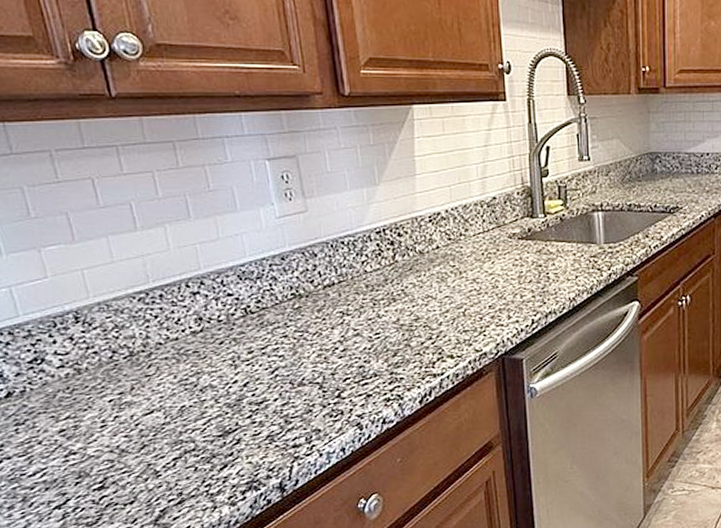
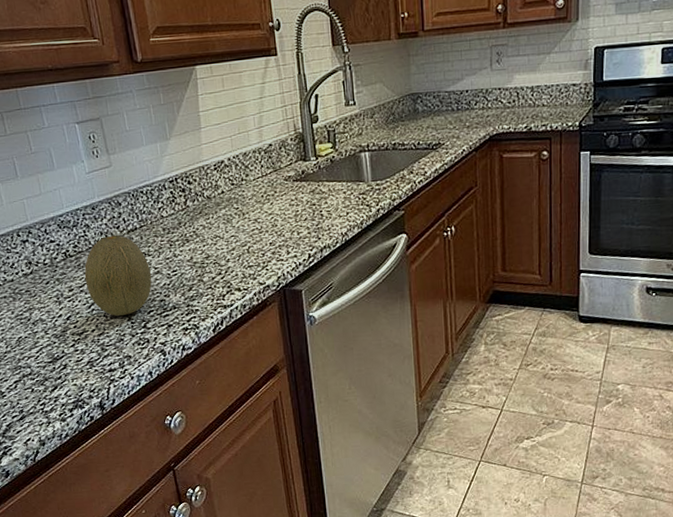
fruit: none [268,291,350,383] -> present [84,235,152,316]

